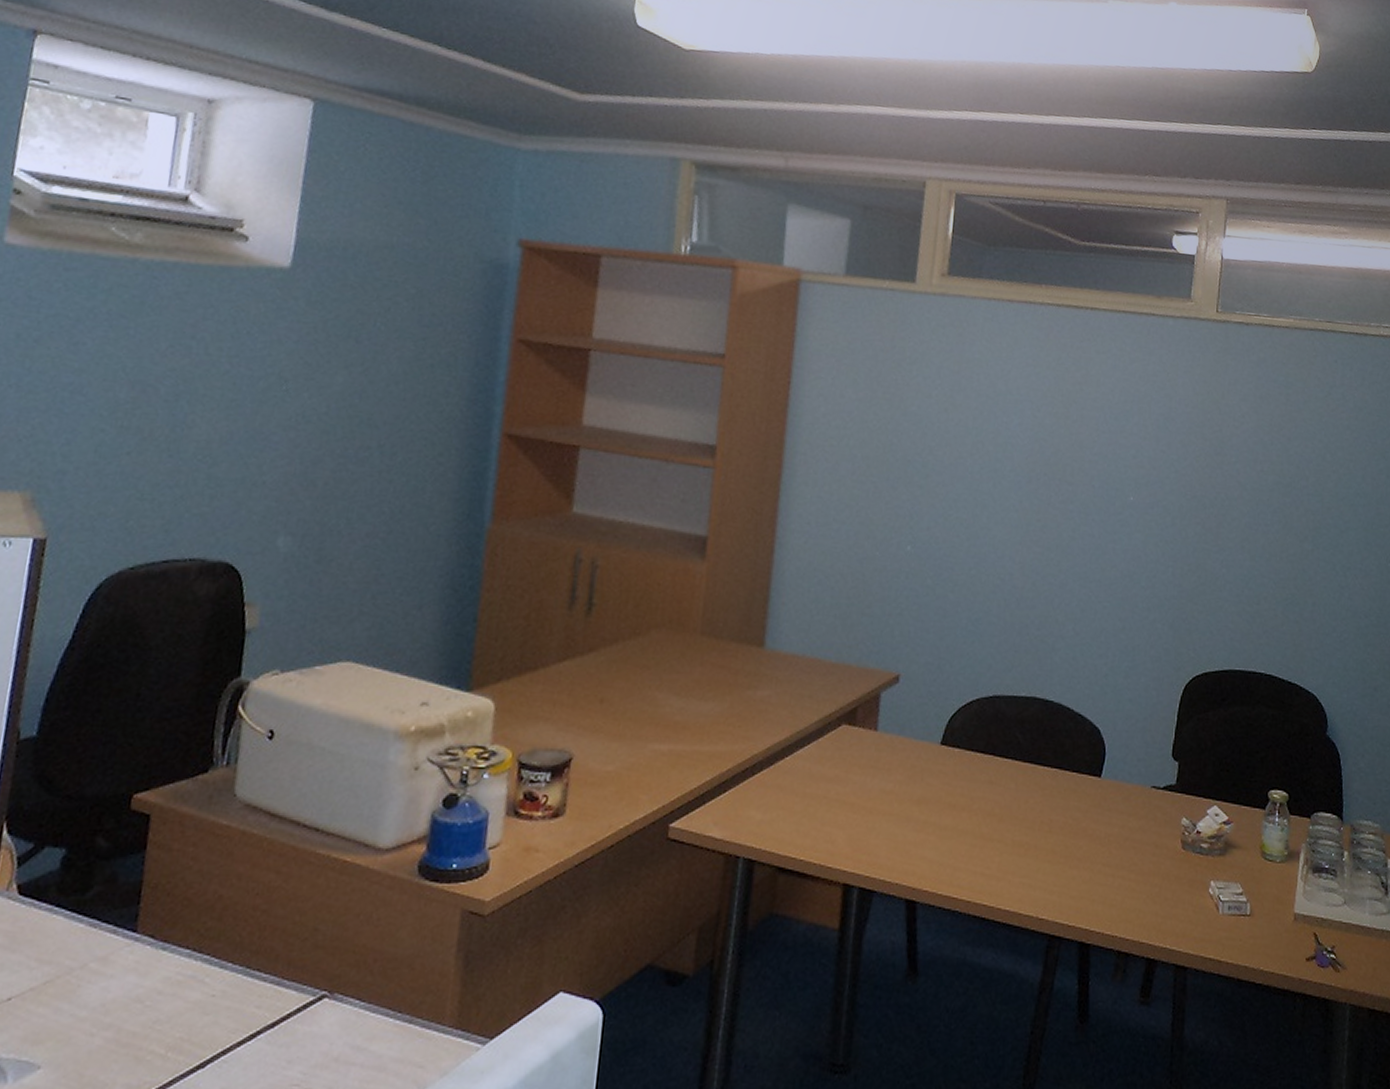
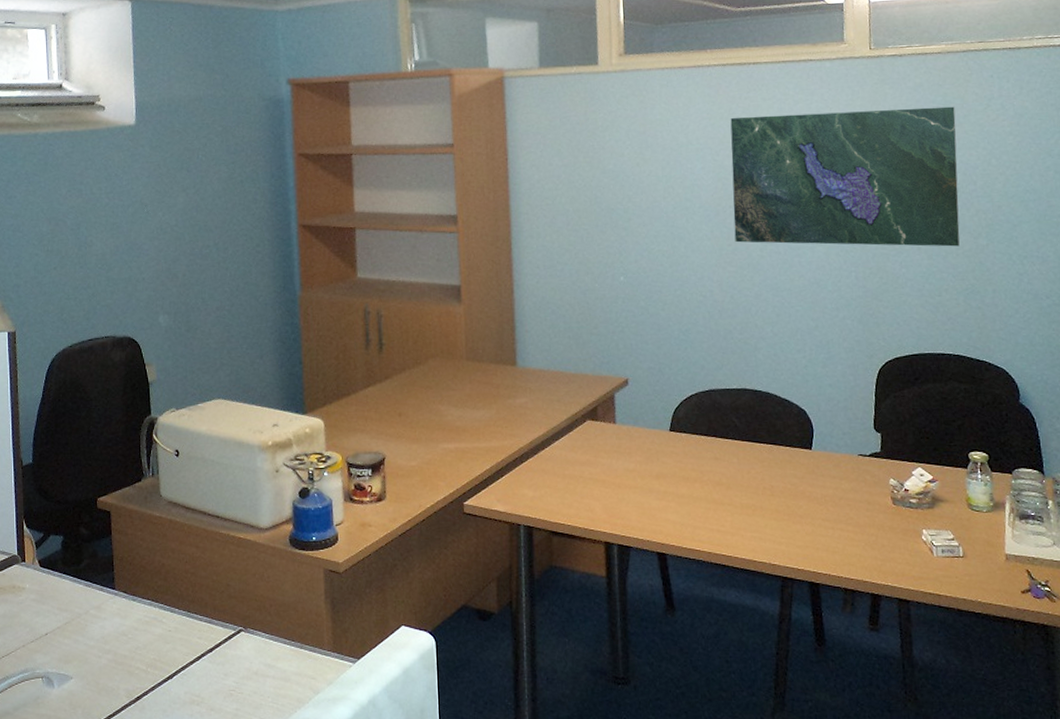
map: none [1045,369,1296,549] -> present [730,106,960,247]

